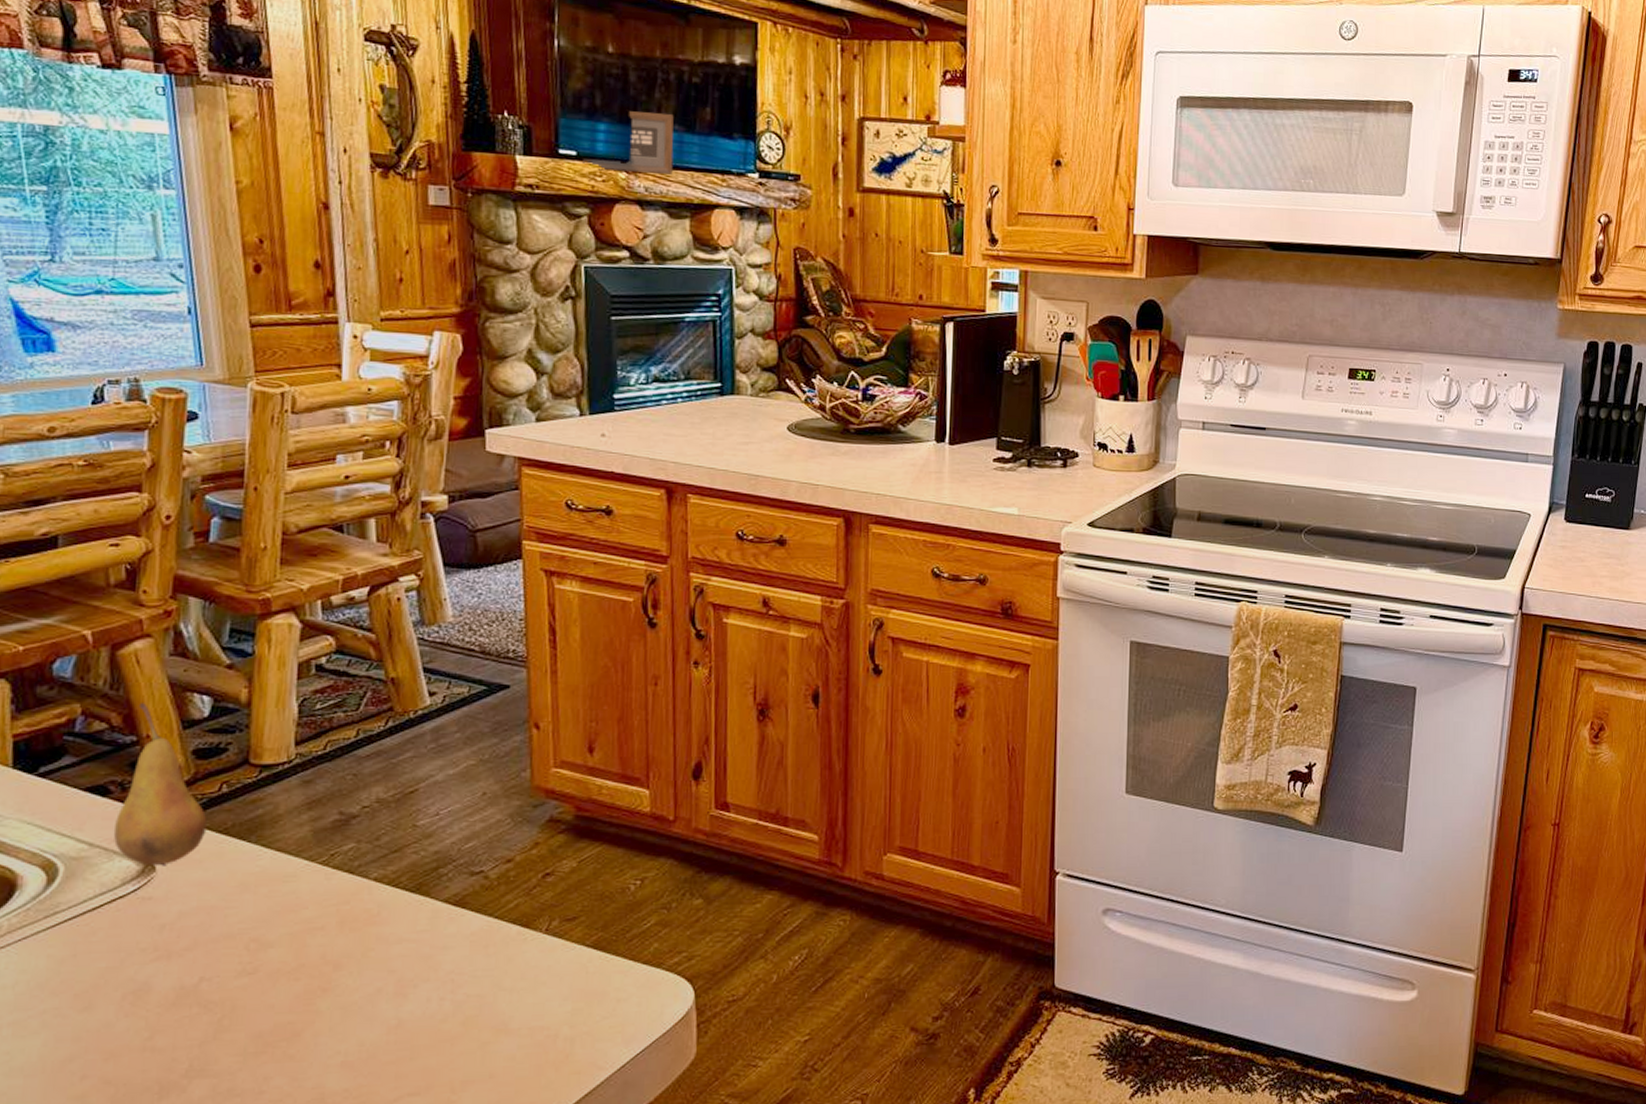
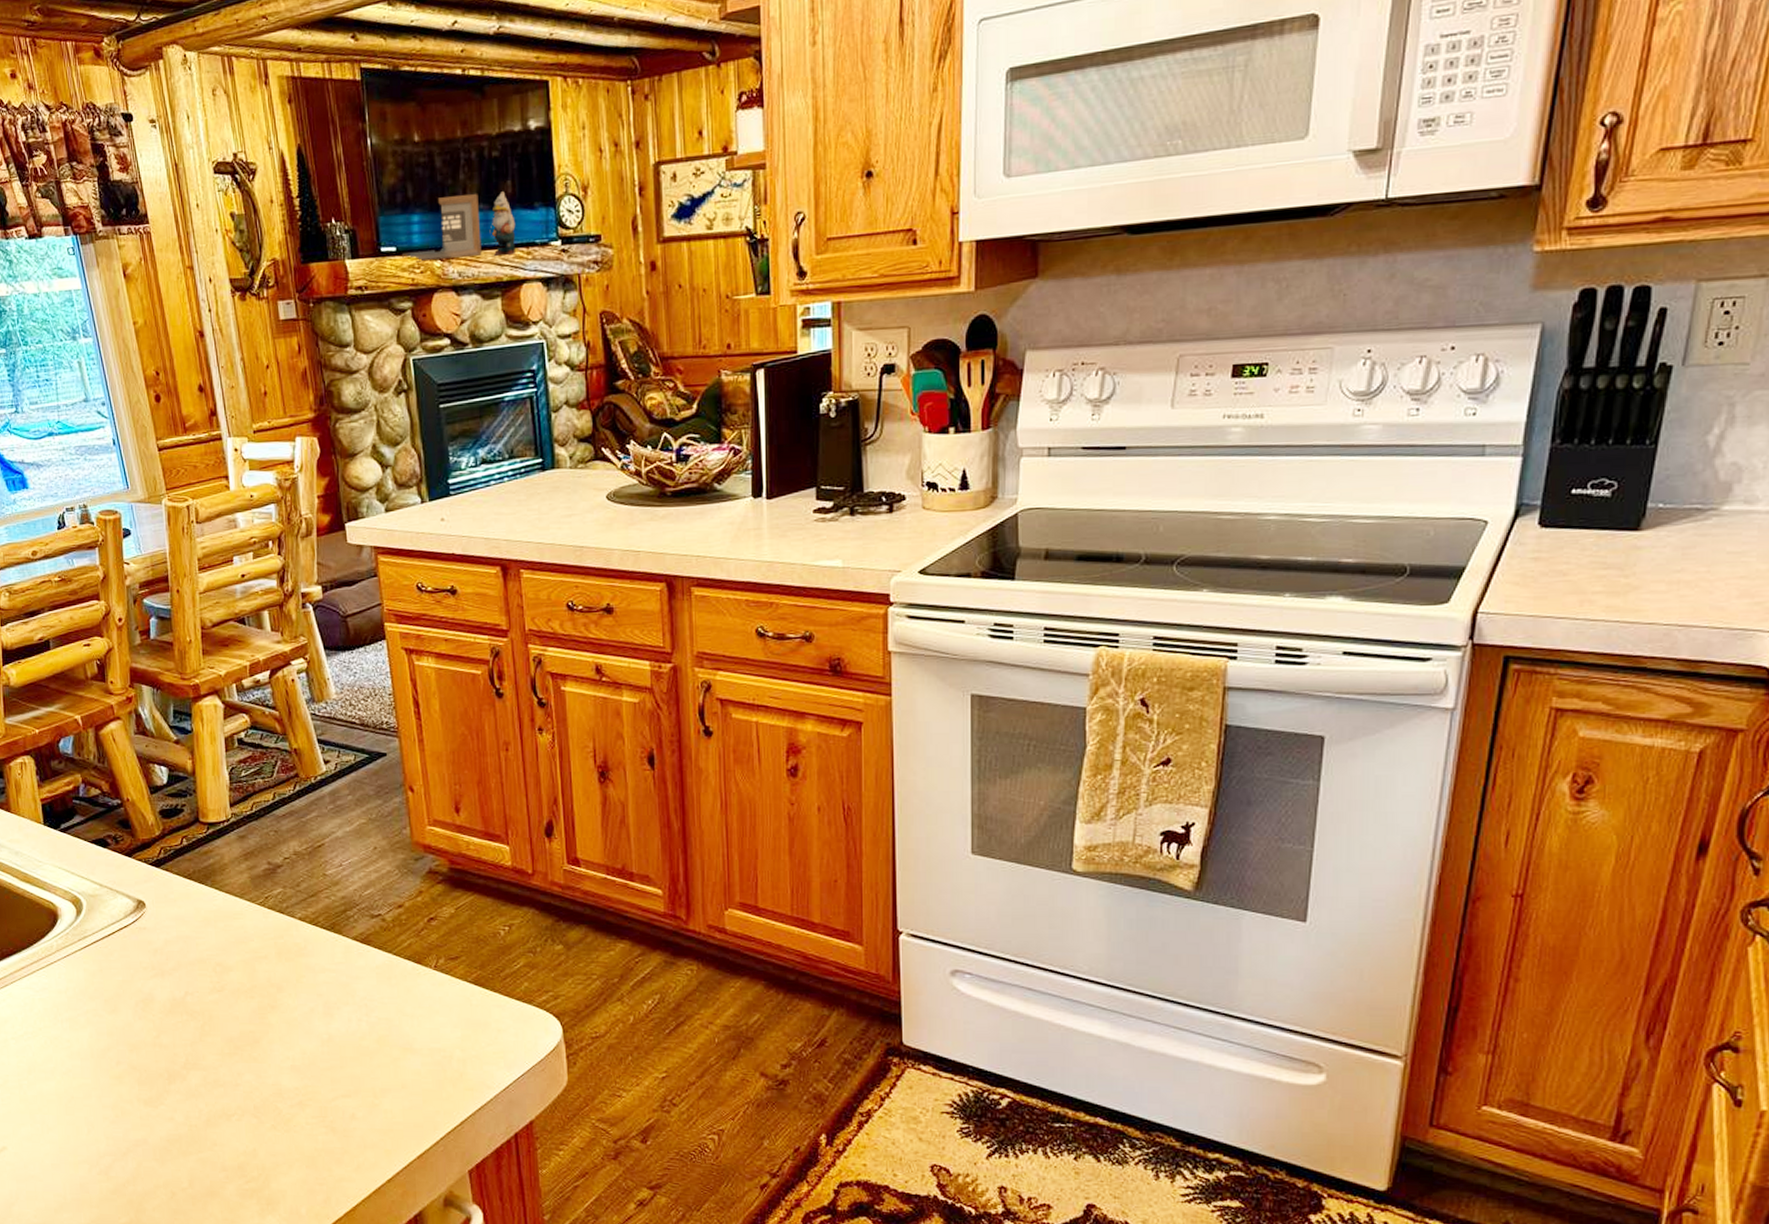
fruit: present [113,703,207,867] -> none [114,773,176,903]
decorative figurine: none [683,117,712,180] -> present [489,191,516,257]

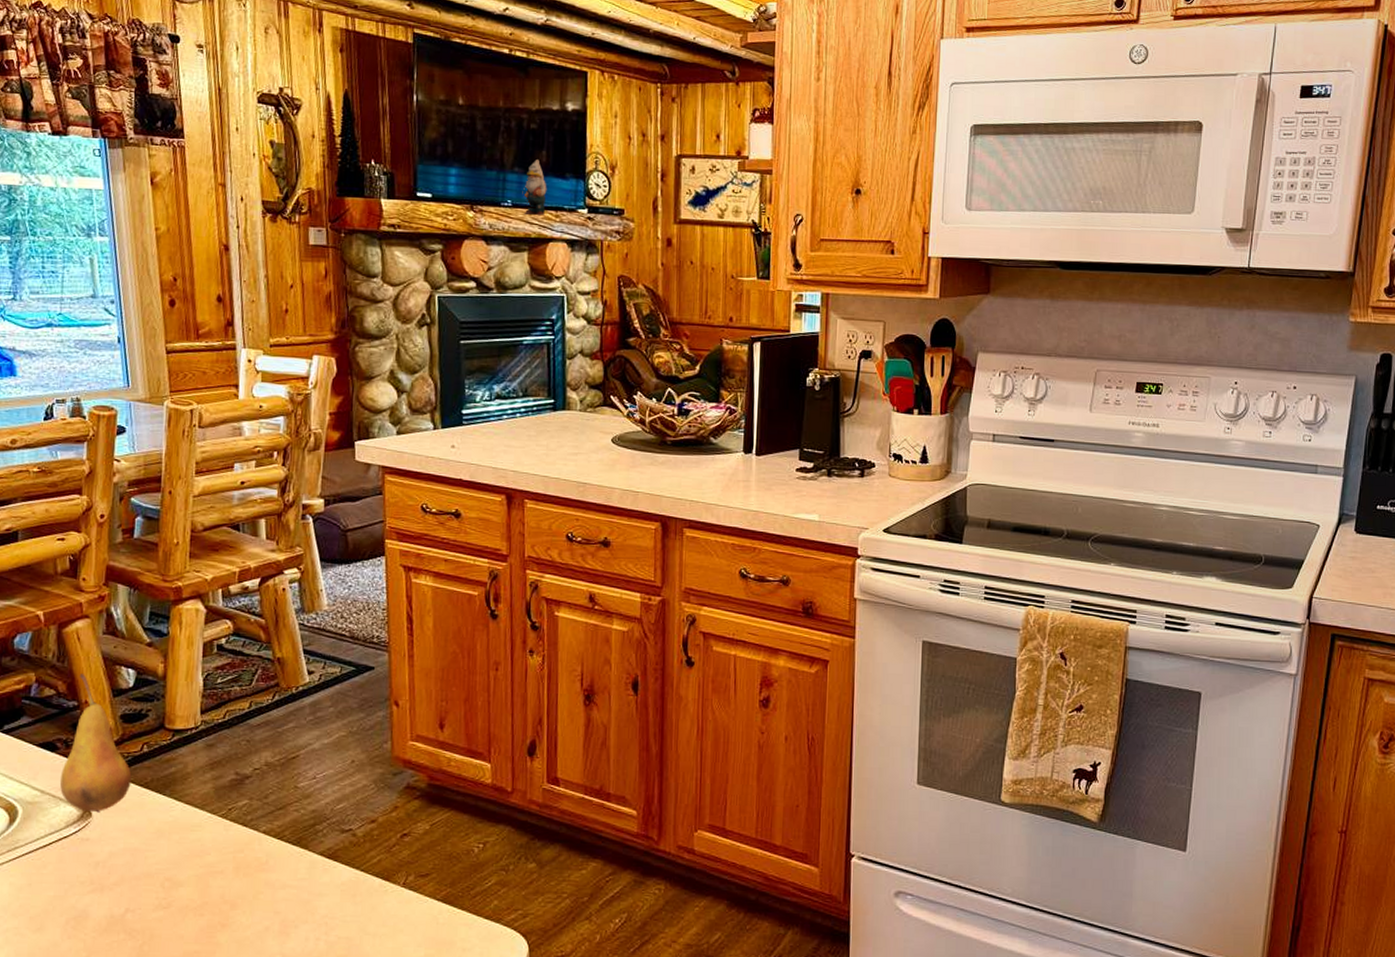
fruit: none [114,773,176,903] -> present [59,674,132,813]
picture frame: present [402,193,482,262] -> none [437,156,515,213]

